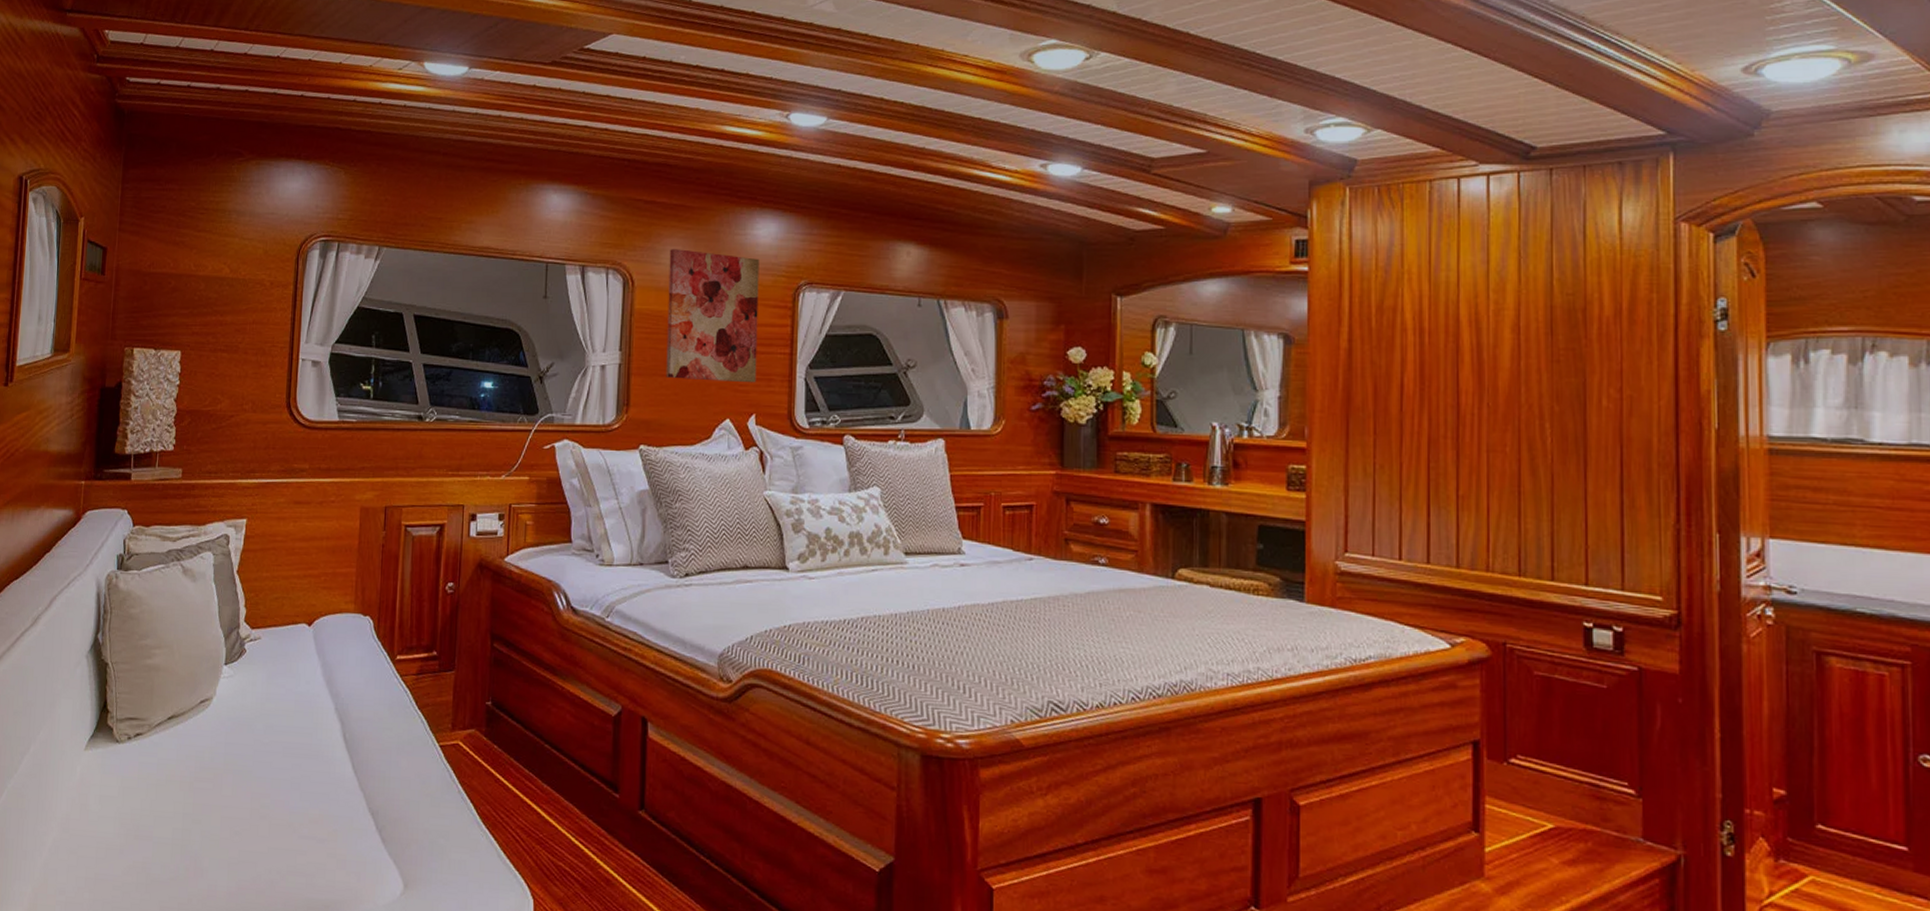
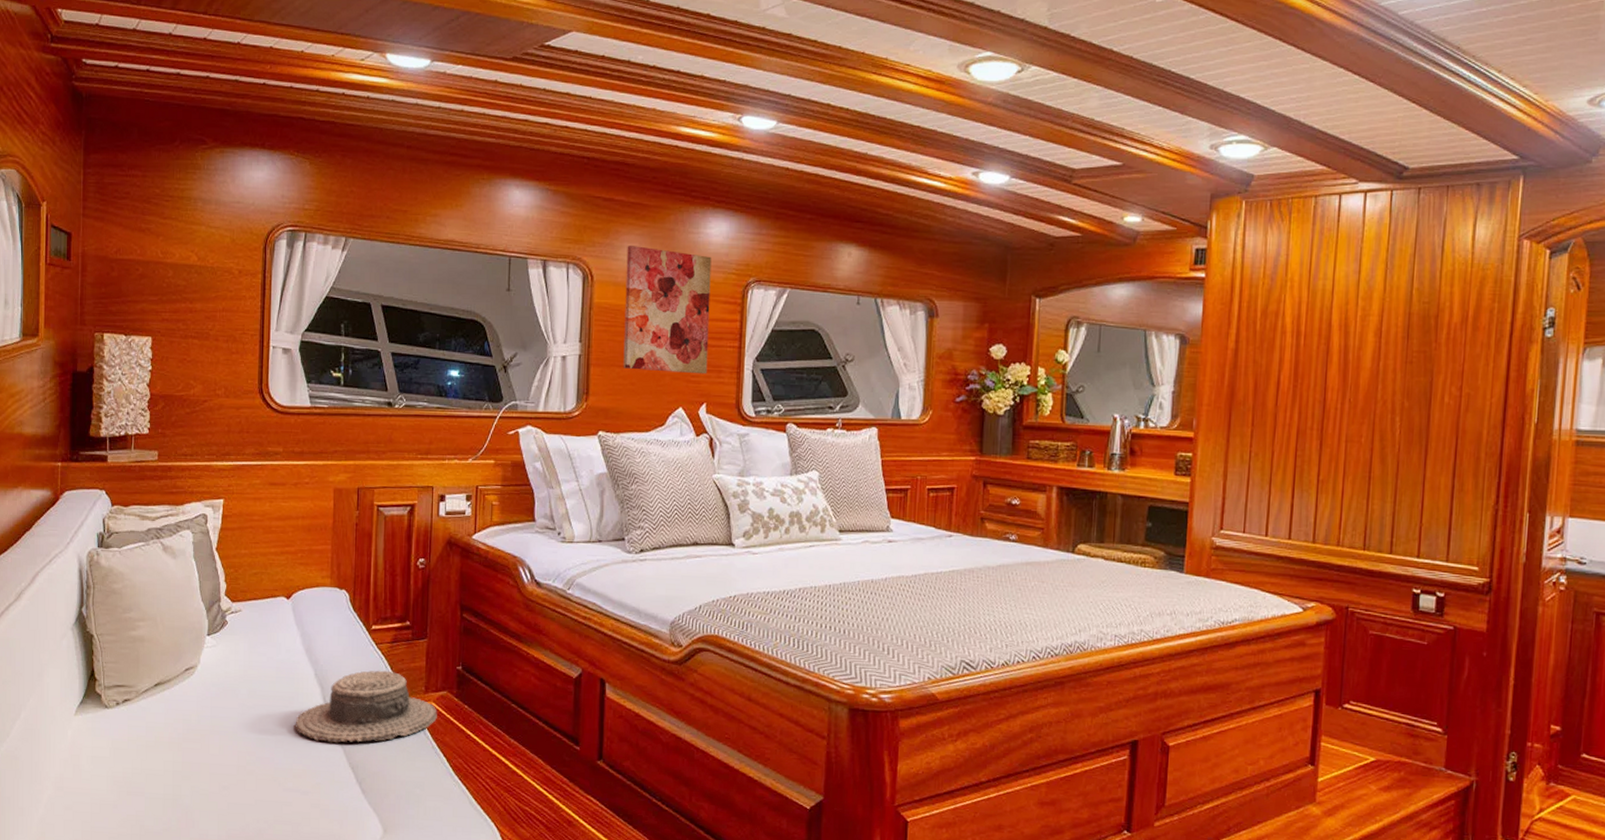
boater hat: none [312,704,465,786] -> present [295,670,437,744]

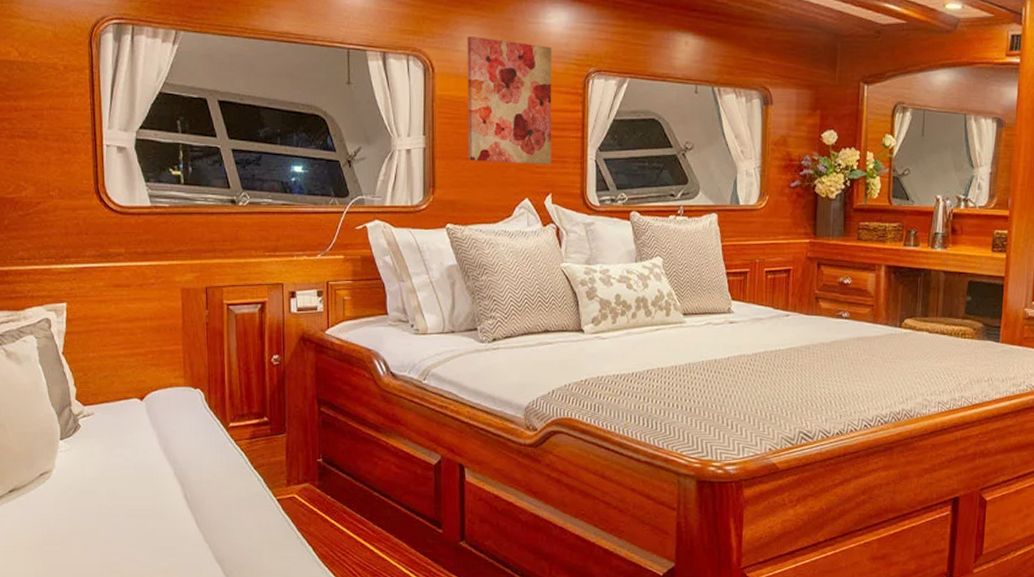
boater hat: present [295,670,437,744] -> none [157,466,301,539]

